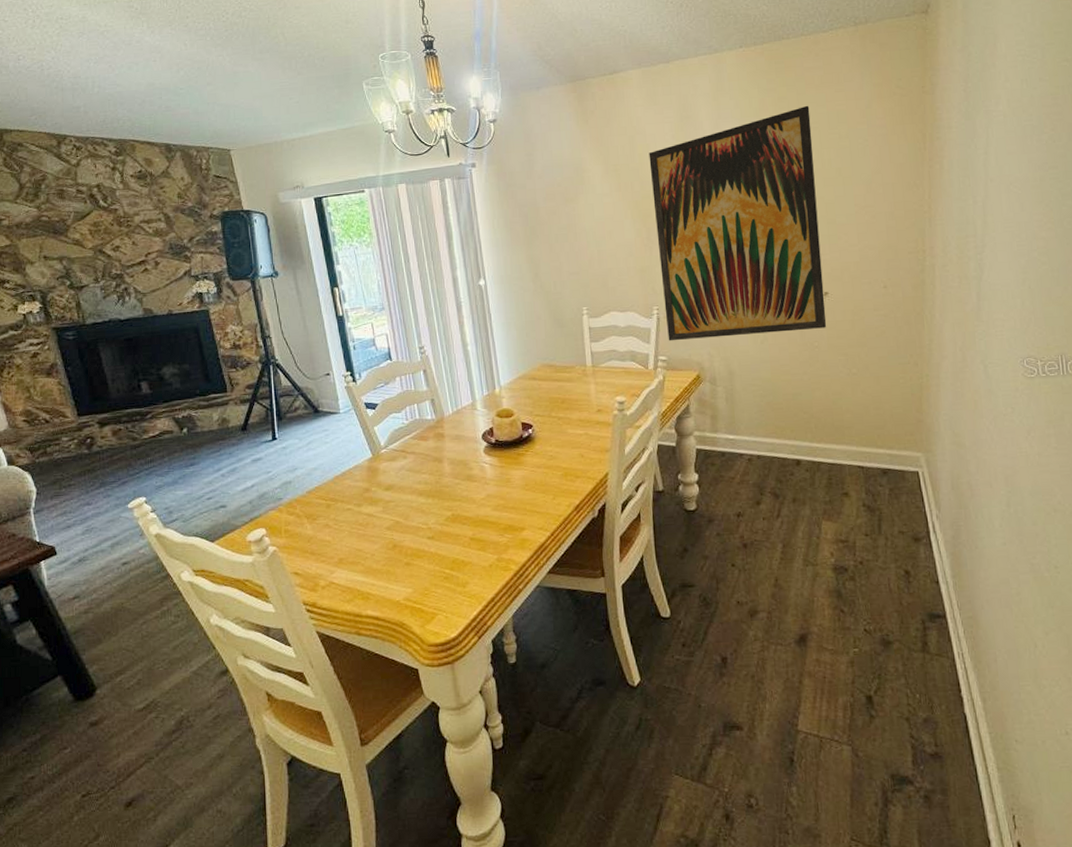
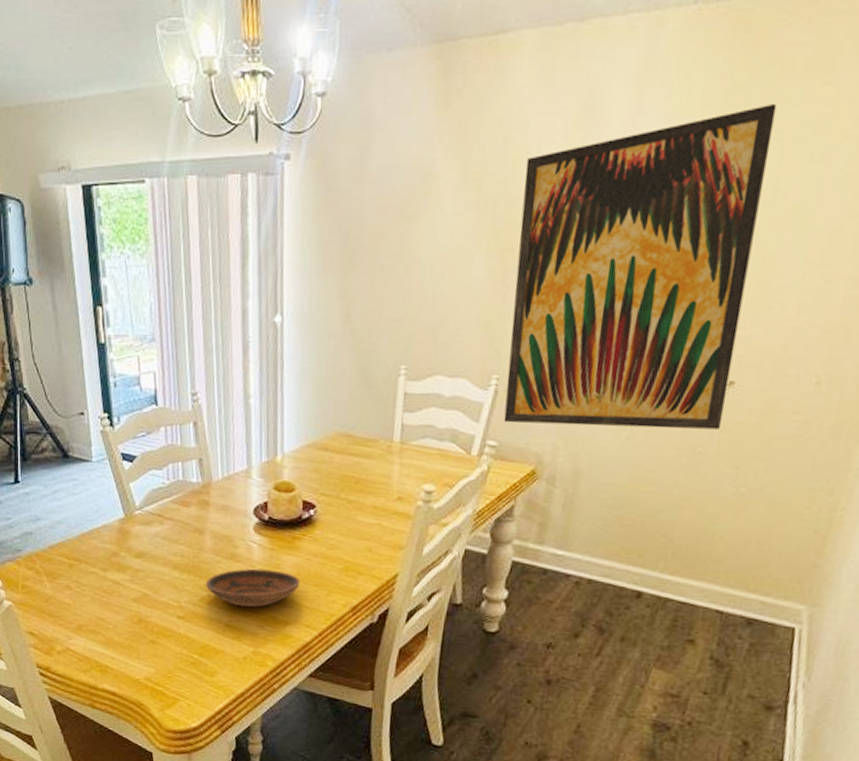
bowl: none [448,484,529,520] -> present [205,568,301,608]

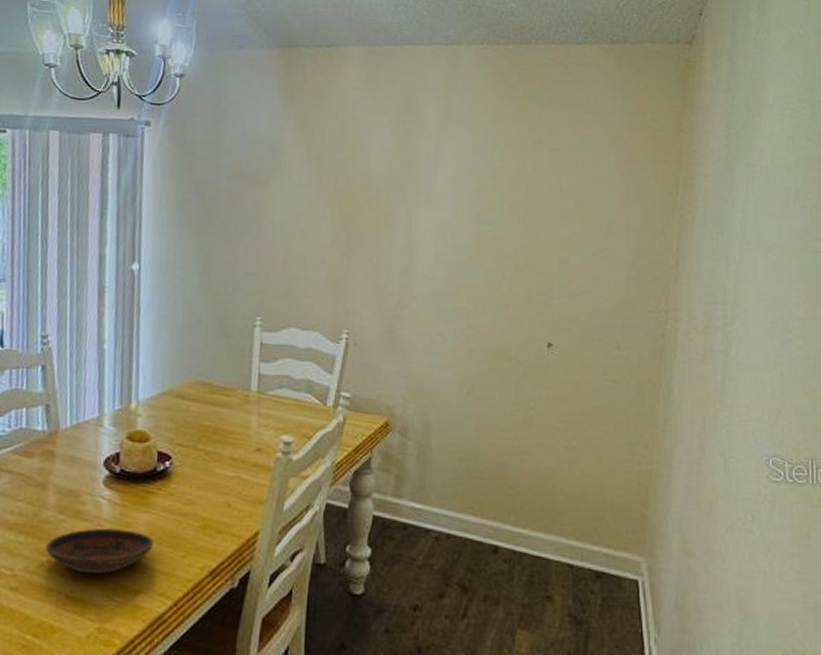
wall art: present [503,103,777,430] -> none [356,122,552,387]

